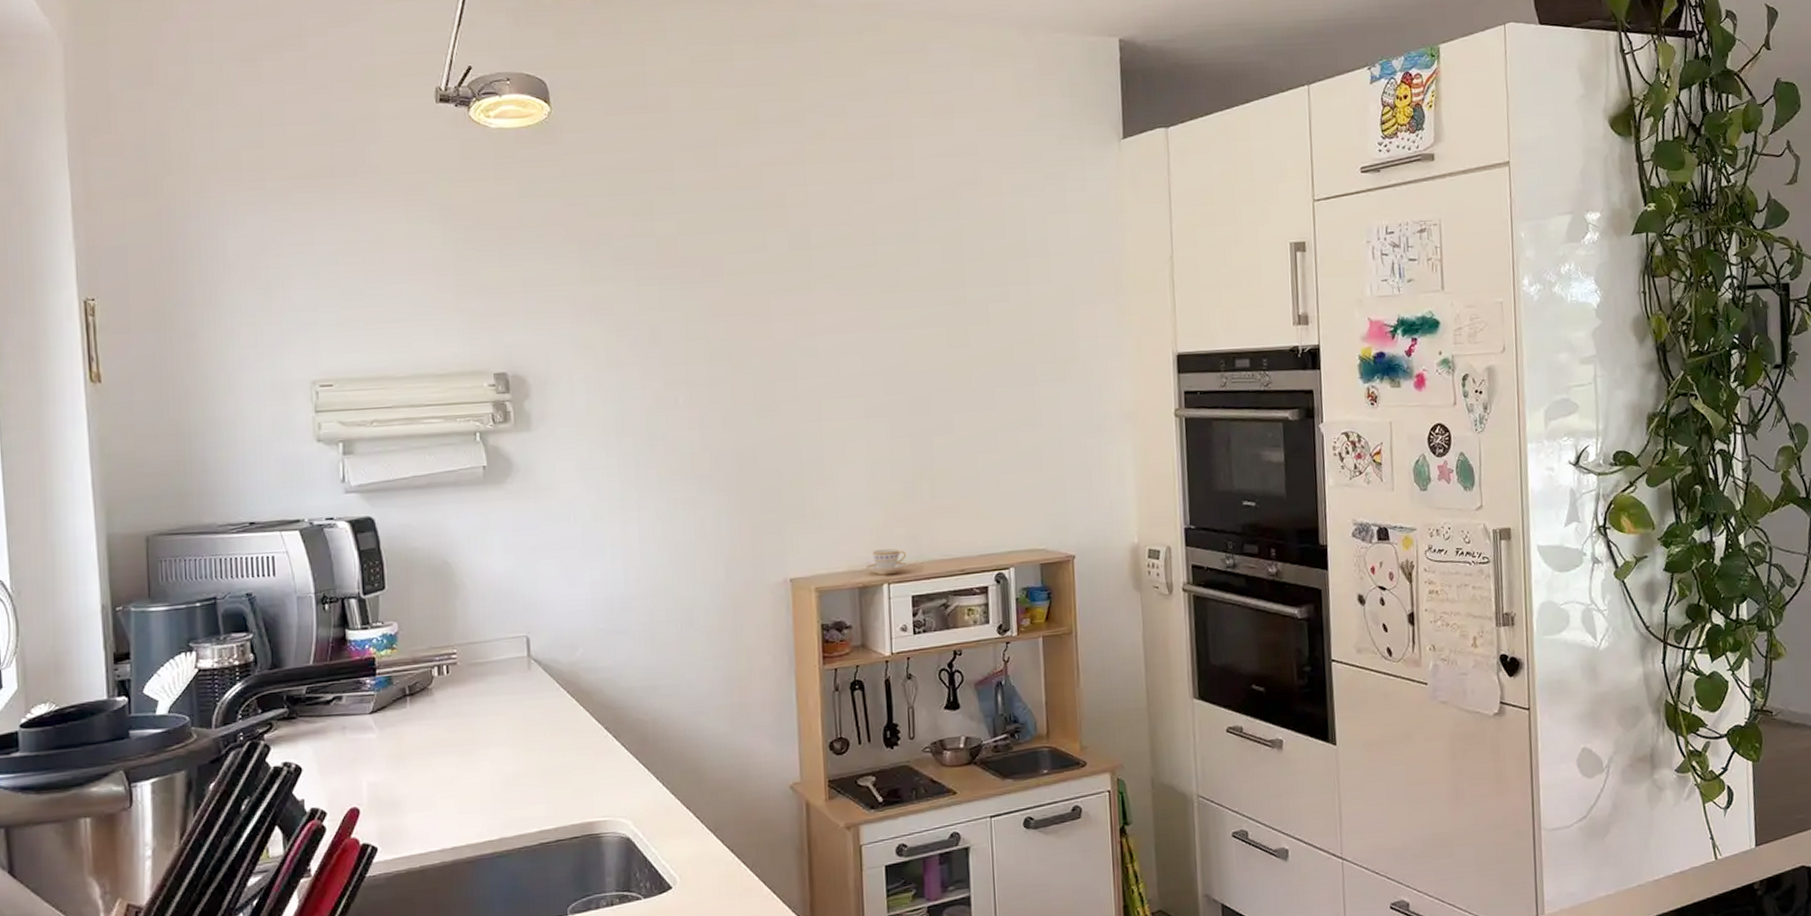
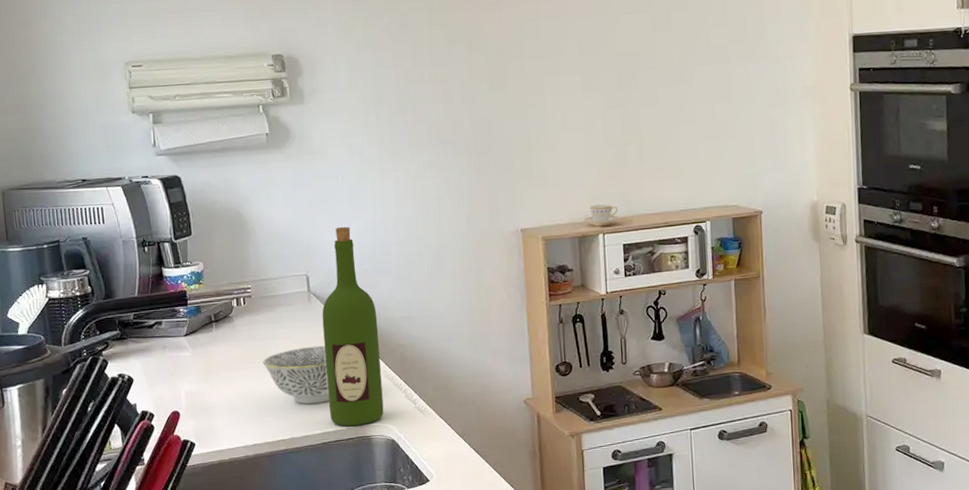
bowl: none [468,722,551,796] -> present [262,345,330,404]
wine bottle: none [544,577,618,822] -> present [322,226,384,426]

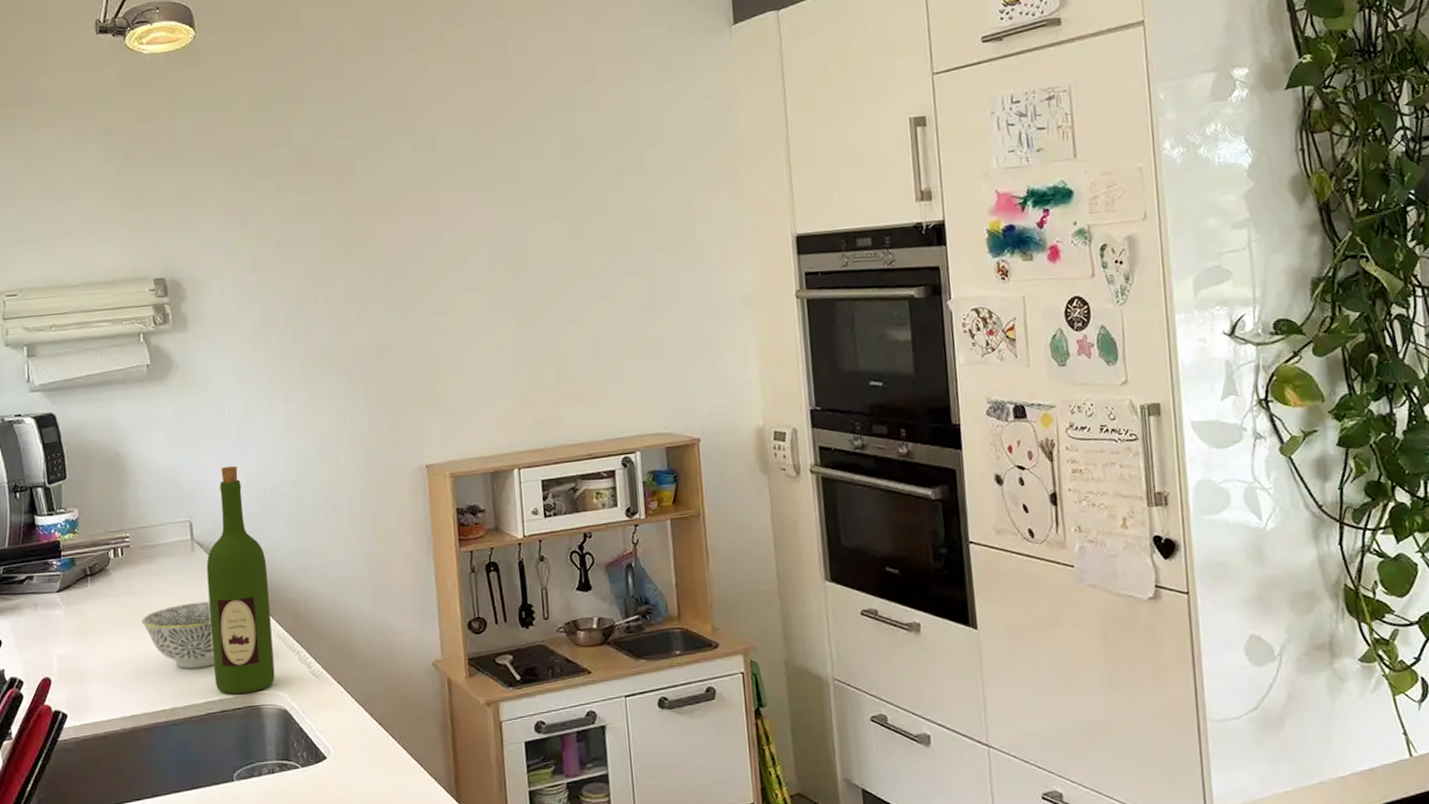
teacup: present [584,204,621,227] -> none [496,434,538,461]

